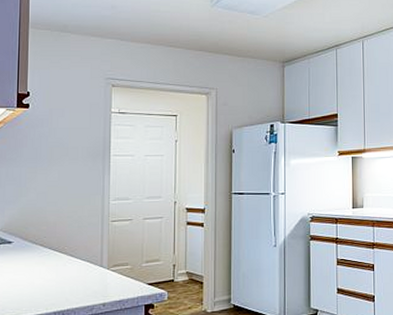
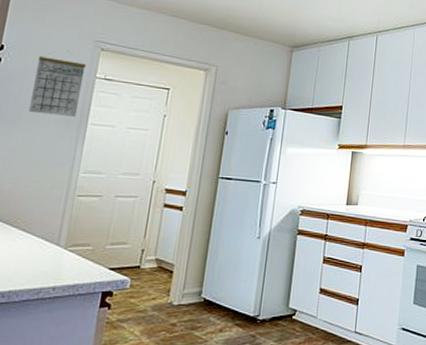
calendar: none [60,91,101,151] -> present [29,52,86,117]

